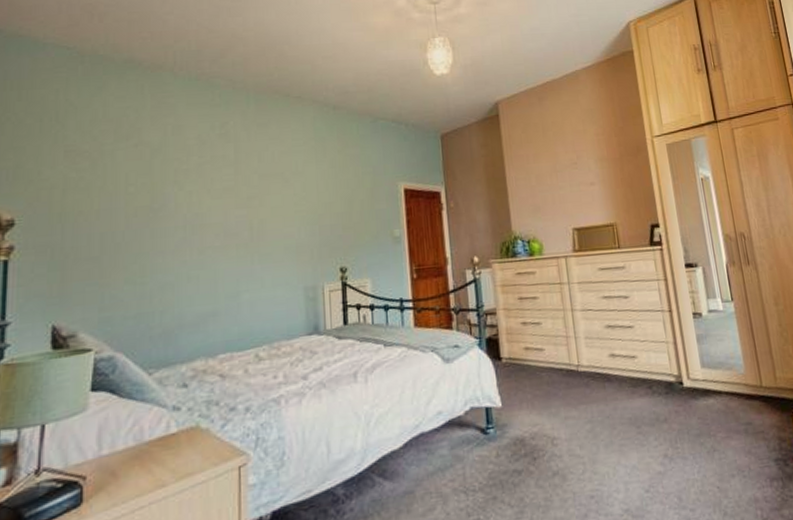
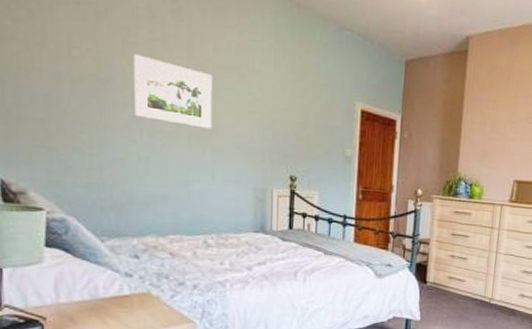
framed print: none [185,179,260,238] -> present [134,54,212,129]

